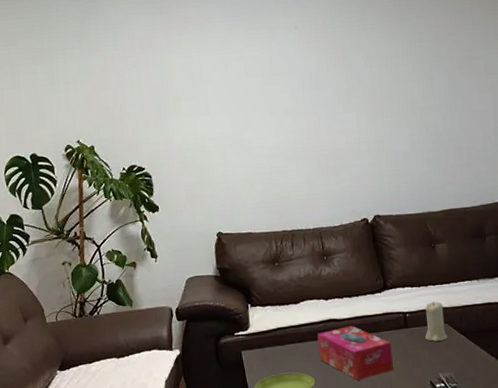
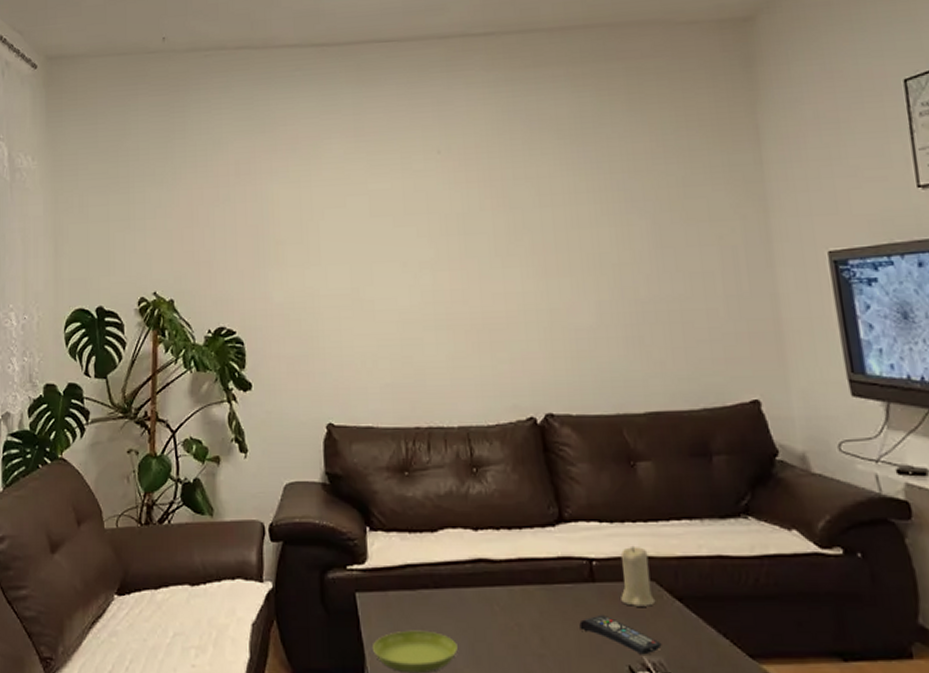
tissue box: present [317,326,393,381] -> none [462,571,573,653]
remote control: none [398,349,452,373] -> present [579,614,662,655]

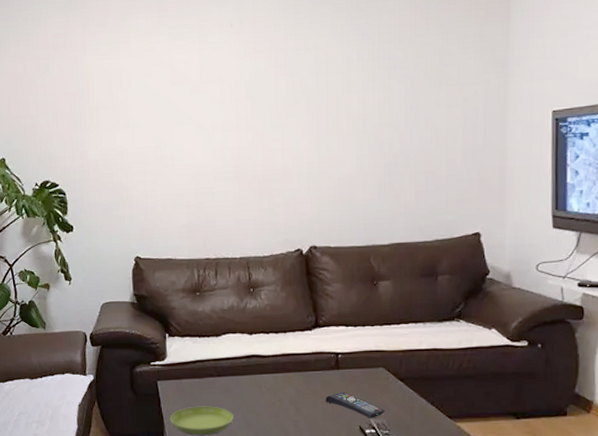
candle: present [620,545,656,606] -> none [358,343,384,386]

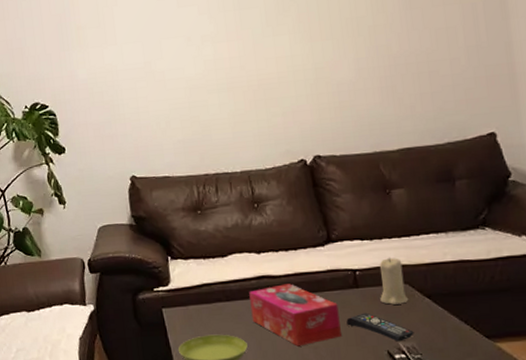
tissue box: none [239,363,320,419] -> present [249,284,342,347]
candle: none [358,343,384,386] -> present [379,257,409,305]

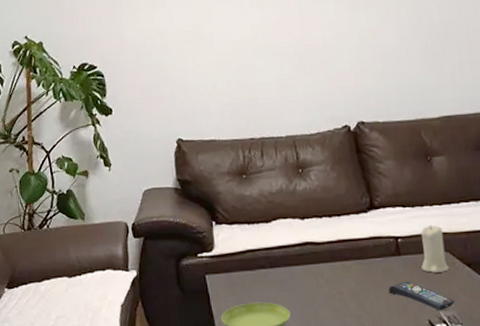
tissue box: present [249,284,342,347] -> none [292,250,384,315]

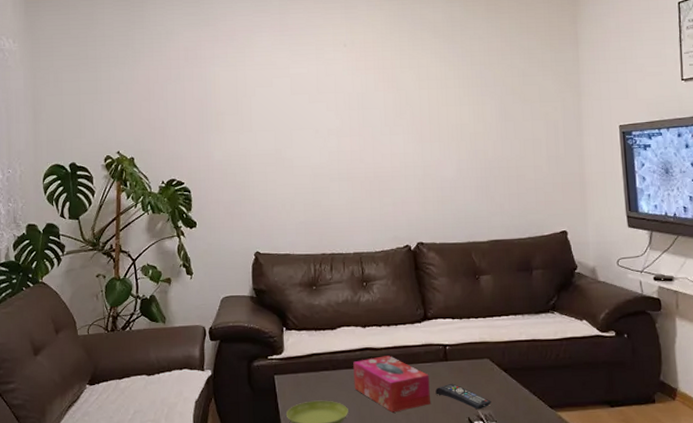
tissue box: none [292,250,384,315] -> present [353,356,430,413]
candle: present [420,224,450,273] -> none [465,334,489,377]

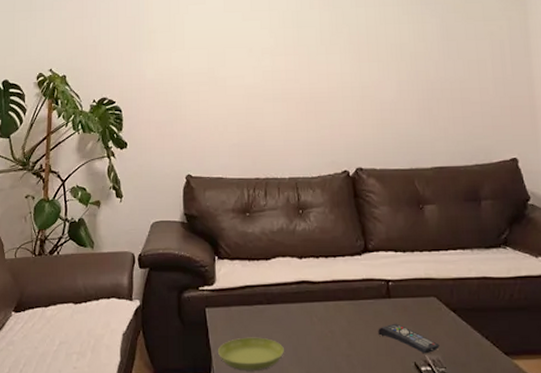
tissue box: present [353,356,430,413] -> none [289,290,373,354]

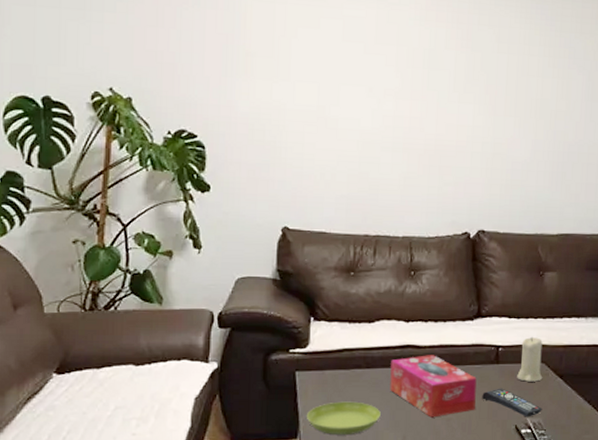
tissue box: none [289,290,373,354] -> present [390,355,477,418]
candle: none [410,270,436,317] -> present [517,336,543,382]

